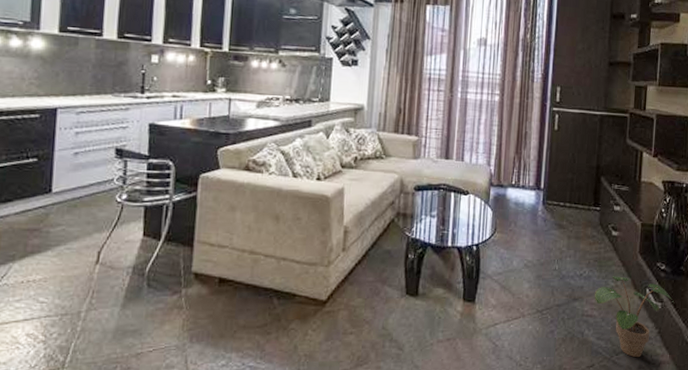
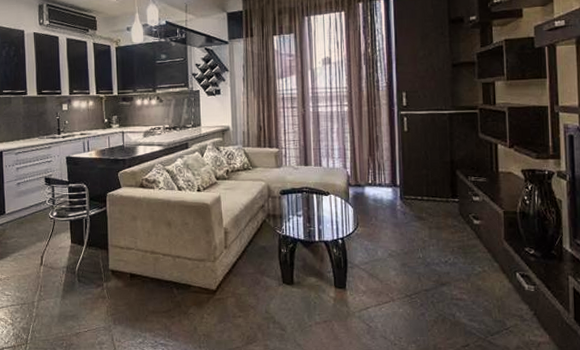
potted plant: present [594,276,675,358] -> none [461,262,549,338]

